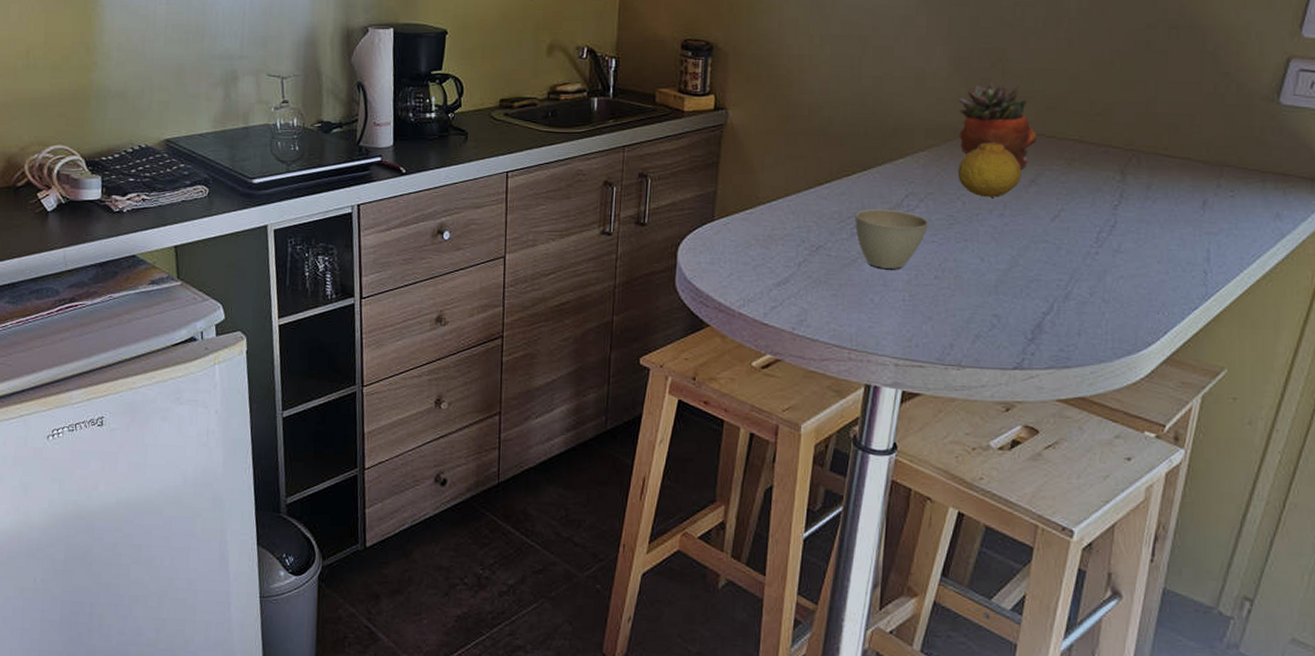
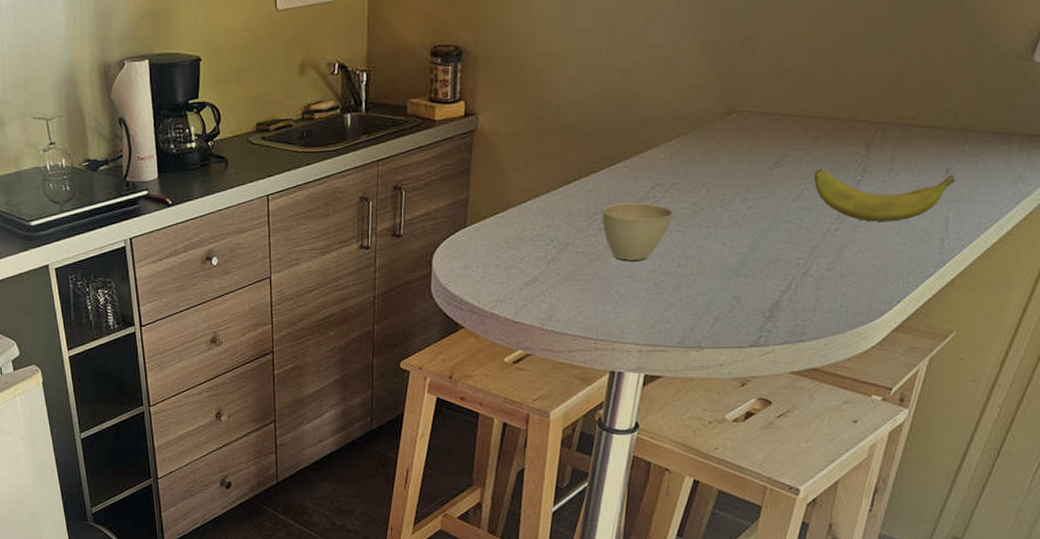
succulent planter: present [958,83,1037,170] -> none [706,65,784,152]
fruit: present [959,143,1022,198] -> none [704,126,767,183]
banana: none [1070,191,1214,250] -> present [813,169,957,223]

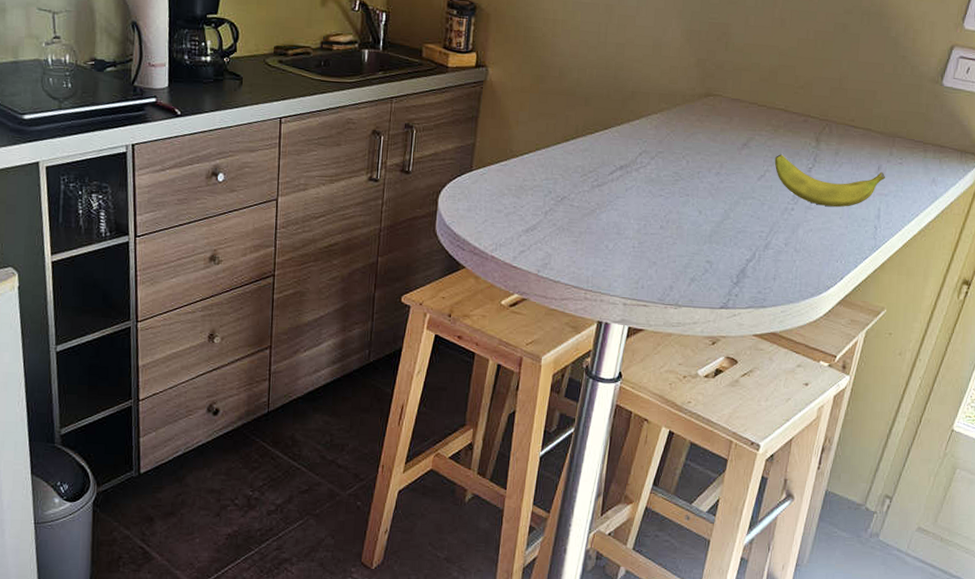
cup: present [602,202,674,261] -> none [595,164,658,219]

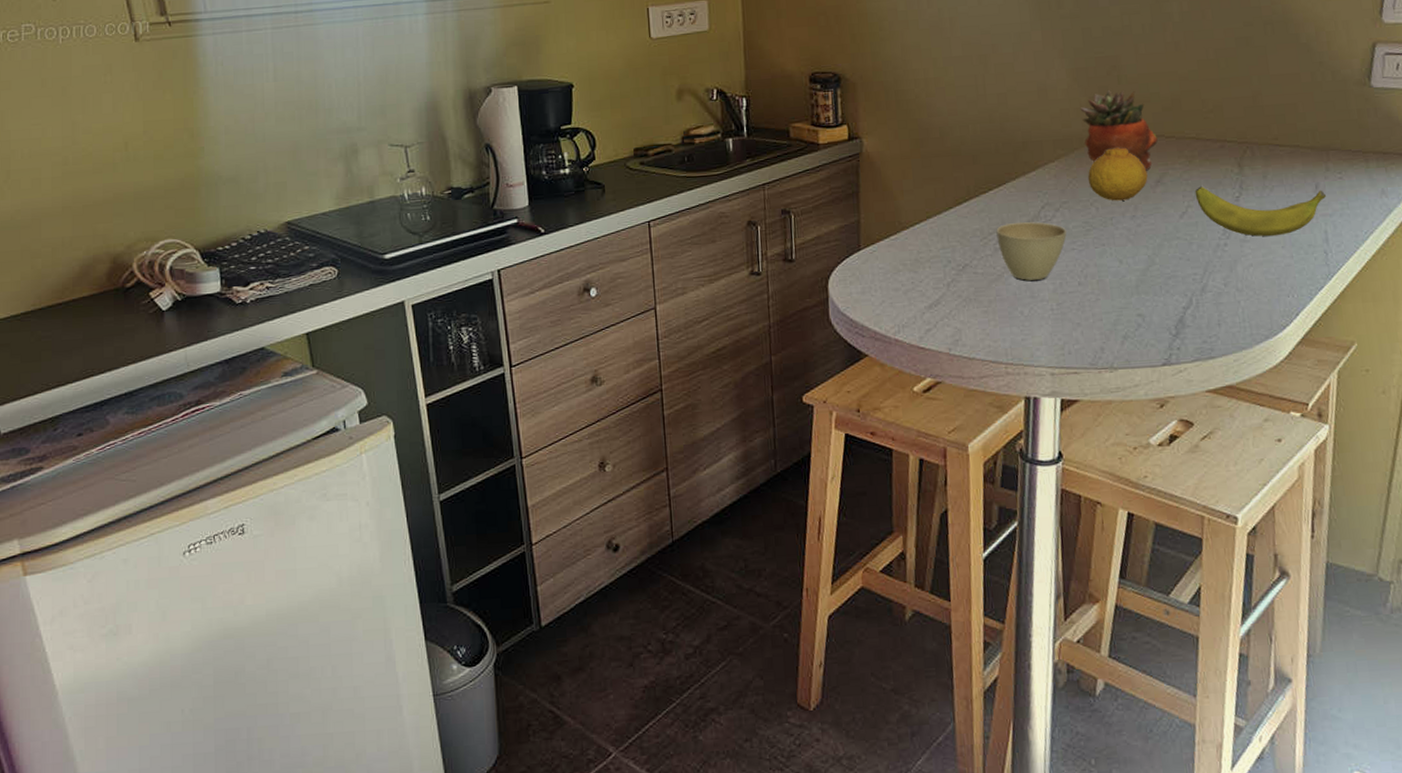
cup: none [595,164,658,219] -> present [996,221,1067,281]
fruit: none [684,108,737,158] -> present [1088,147,1148,201]
succulent planter: none [687,55,751,134] -> present [1080,90,1158,171]

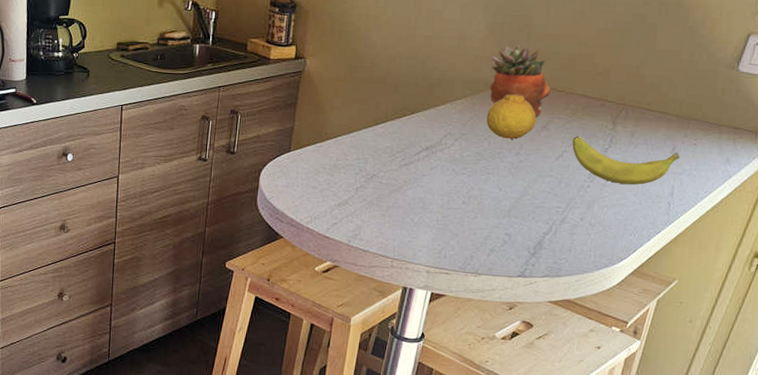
cup: present [996,221,1067,281] -> none [403,145,461,195]

